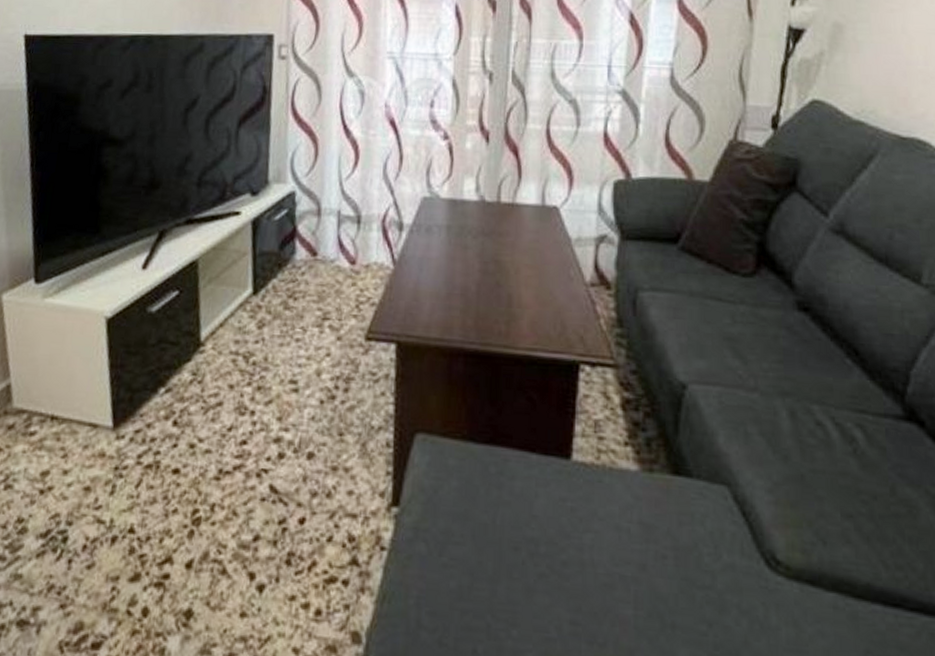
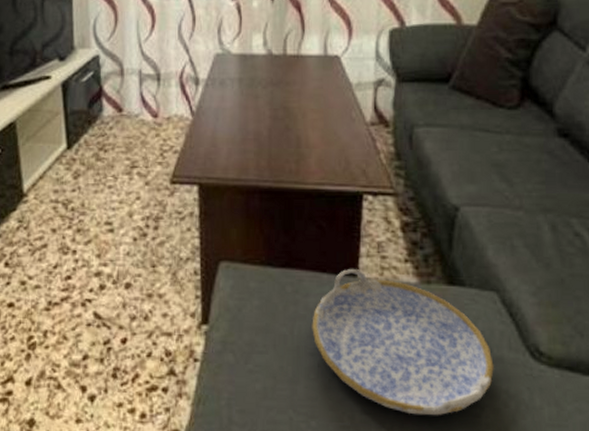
serving tray: none [517,450,724,632] -> present [312,269,494,416]

